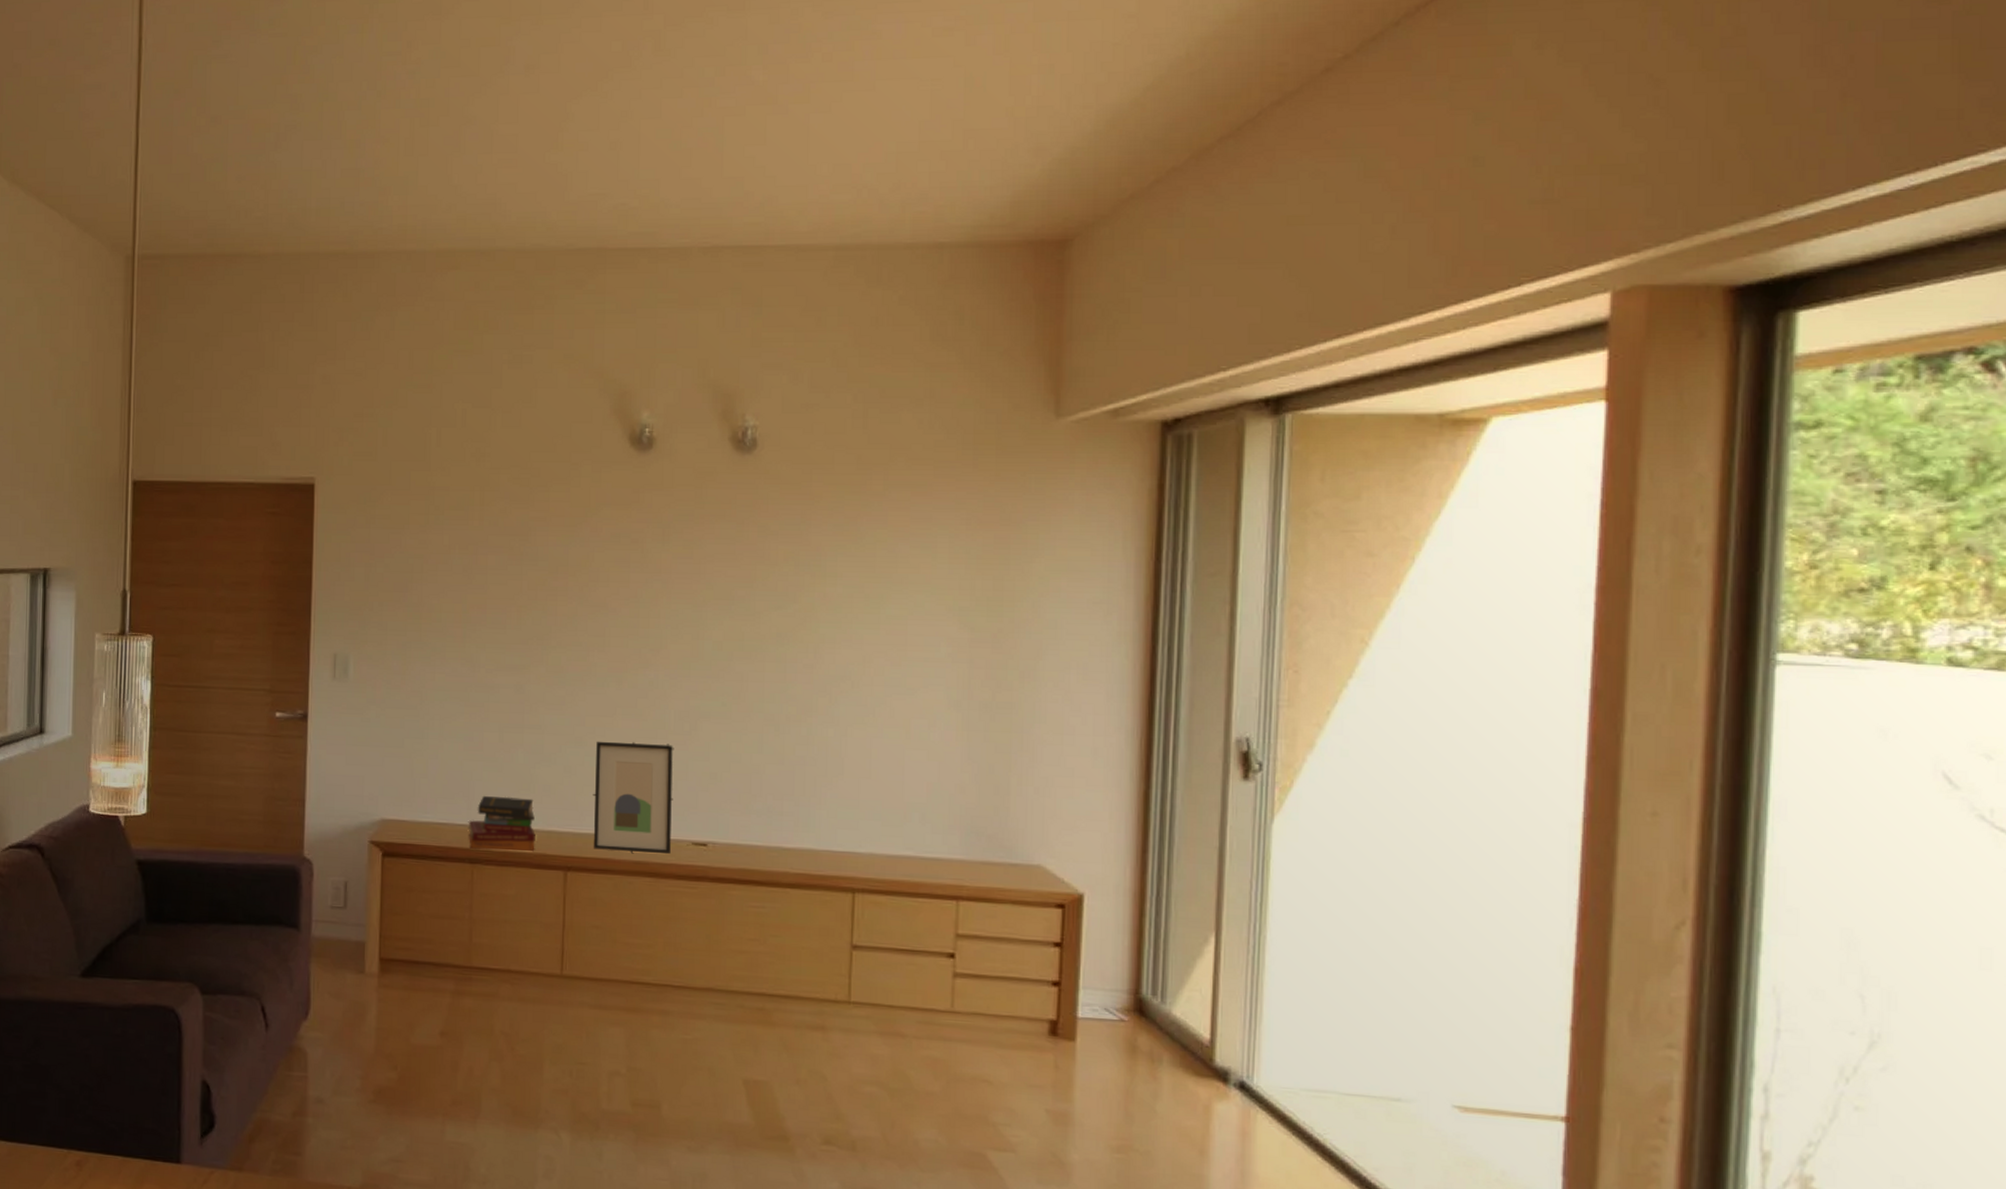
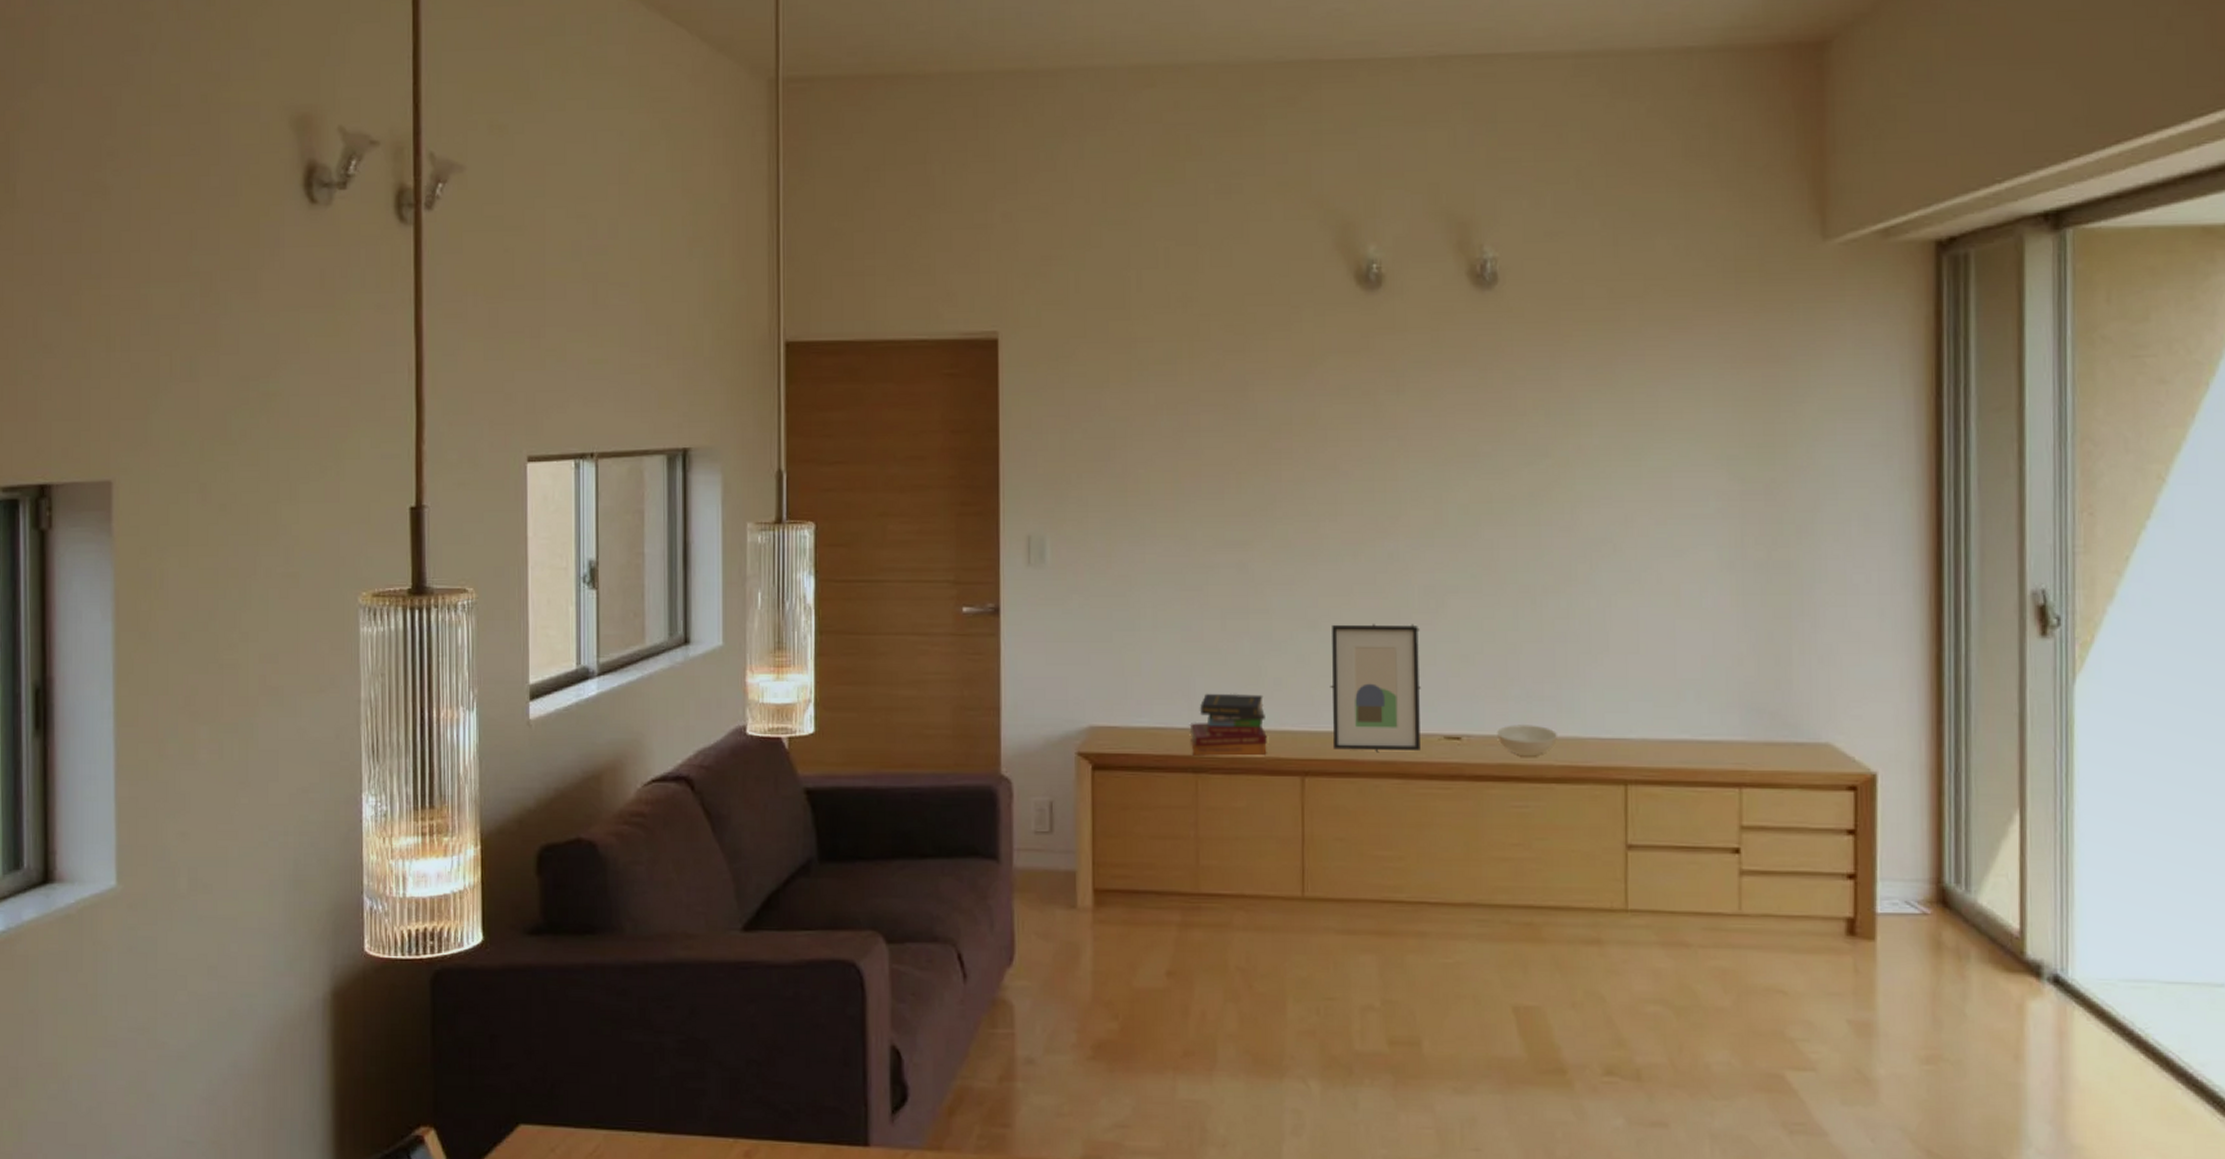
bowl: none [740,835,793,864] -> present [1497,725,1557,757]

